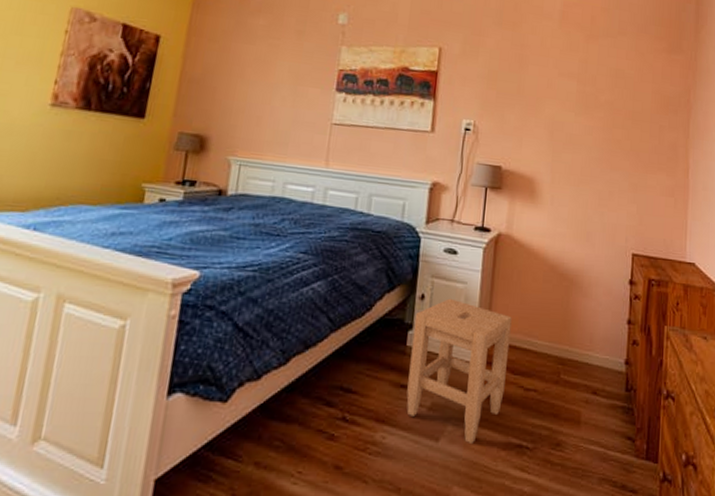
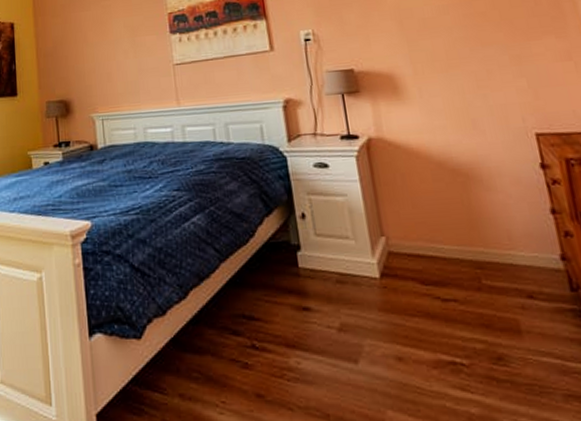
stool: present [406,298,512,445] -> none [300,213,420,365]

